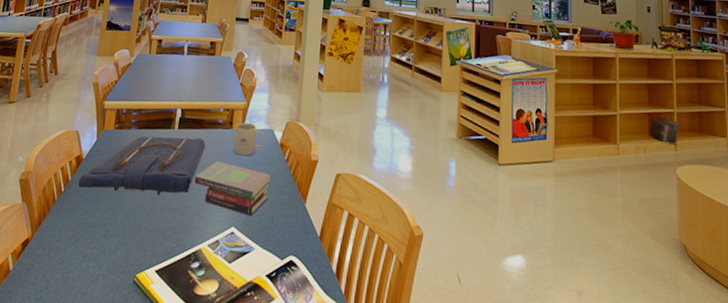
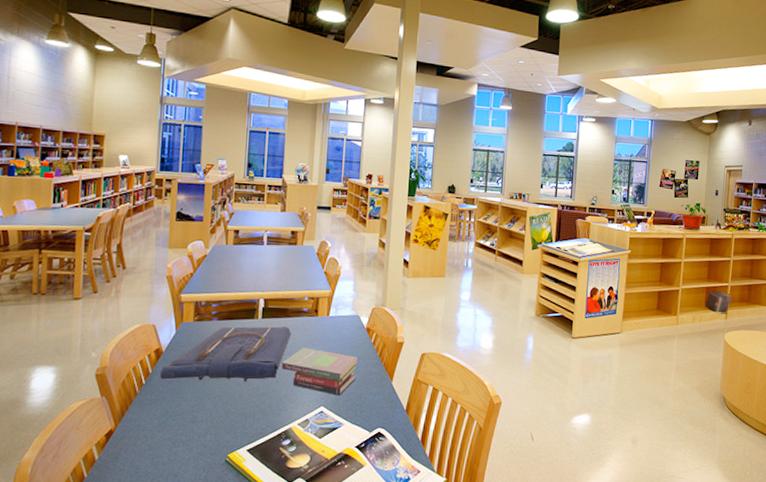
mug: present [233,123,266,156] -> none [319,310,352,341]

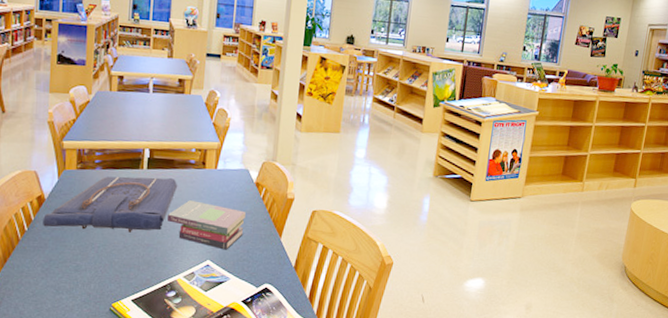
books: present [705,291,732,313] -> none [614,157,643,181]

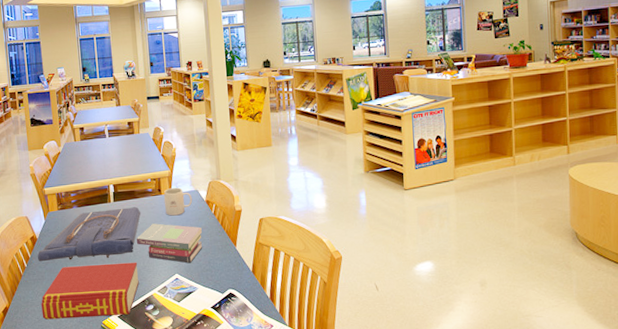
book: none [38,236,165,299] -> present [41,262,139,320]
mug: none [206,163,241,195] -> present [163,188,193,216]

